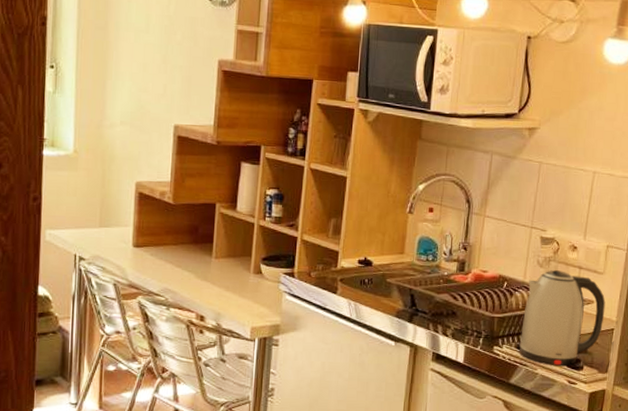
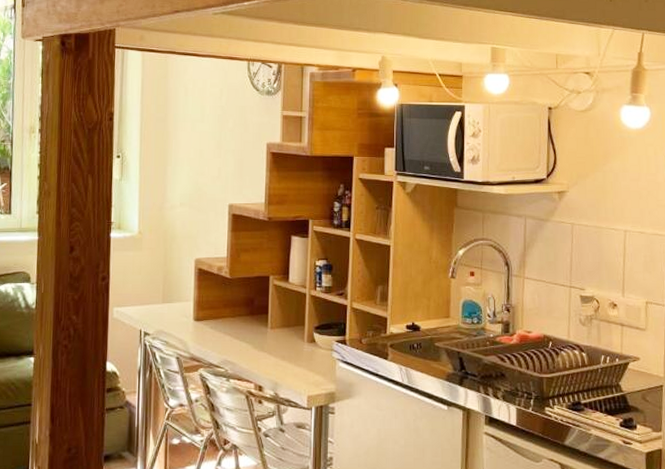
kettle: present [518,270,606,367] -> none [570,328,652,426]

